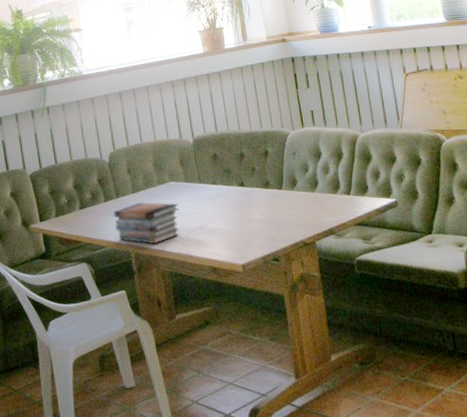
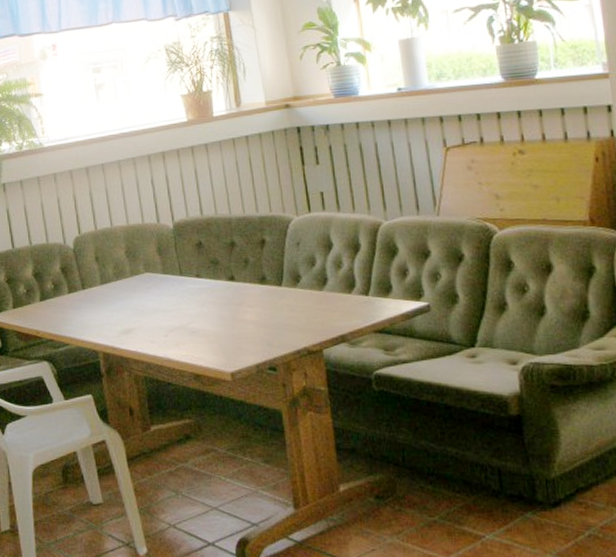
book stack: present [114,202,179,244] -> none [79,295,156,344]

